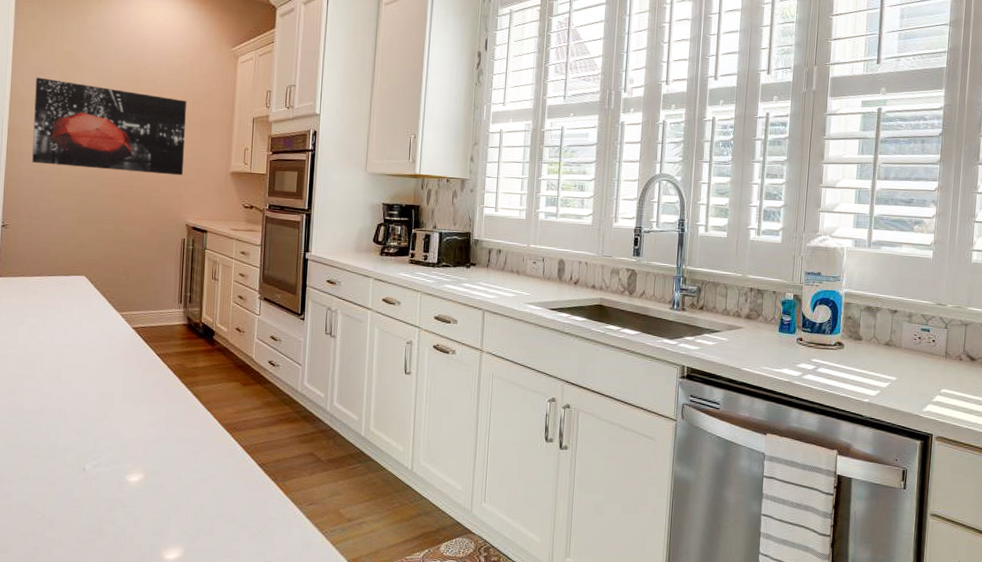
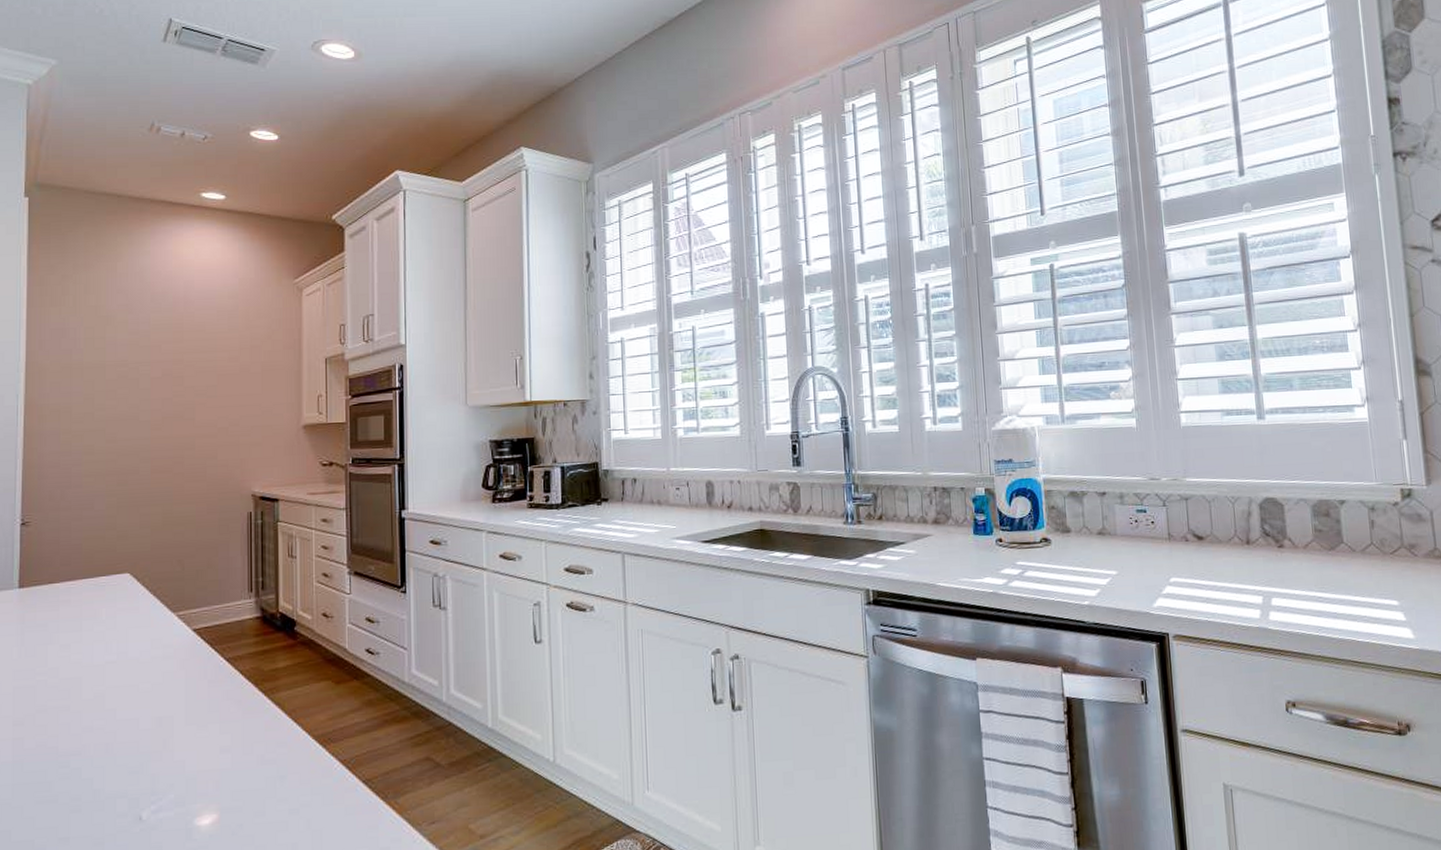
wall art: present [32,77,186,176] -> none [56,340,244,443]

